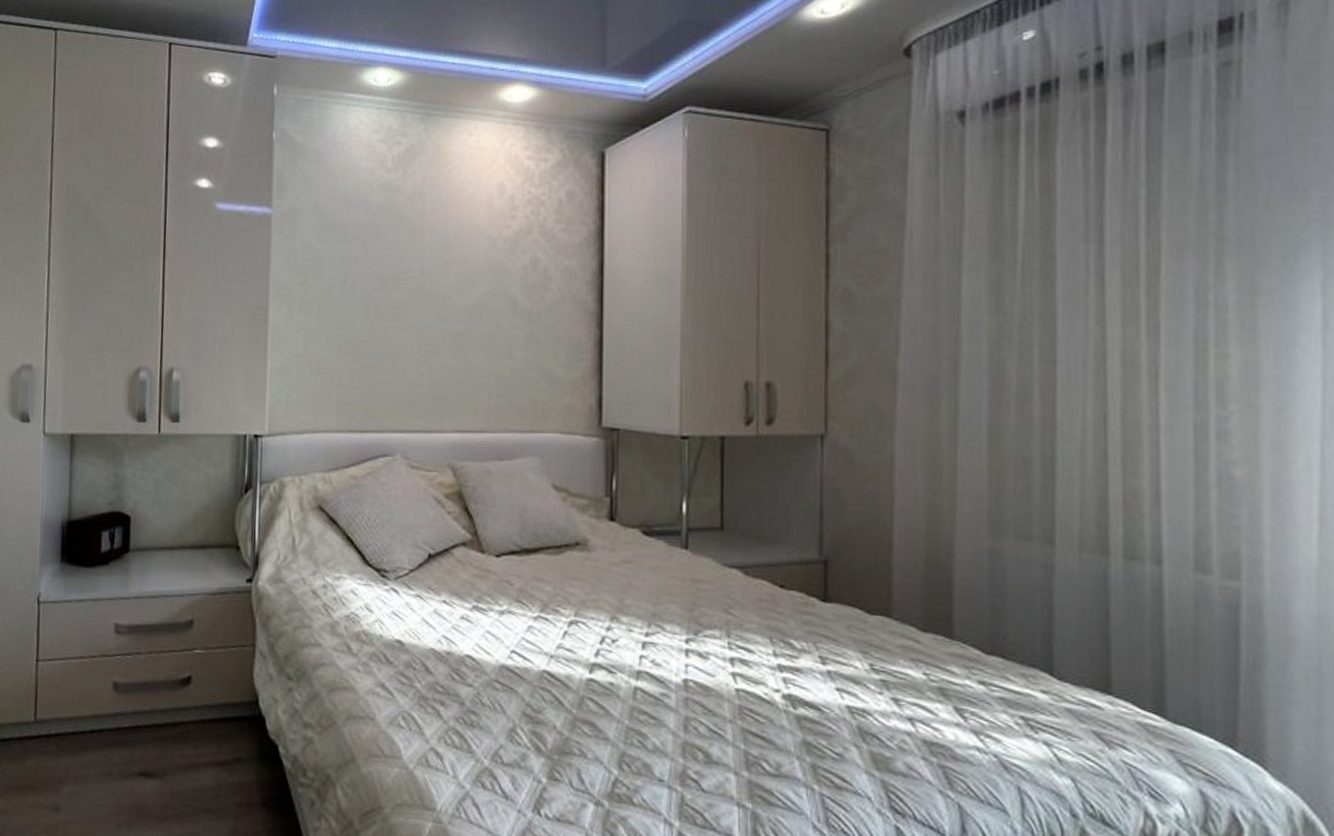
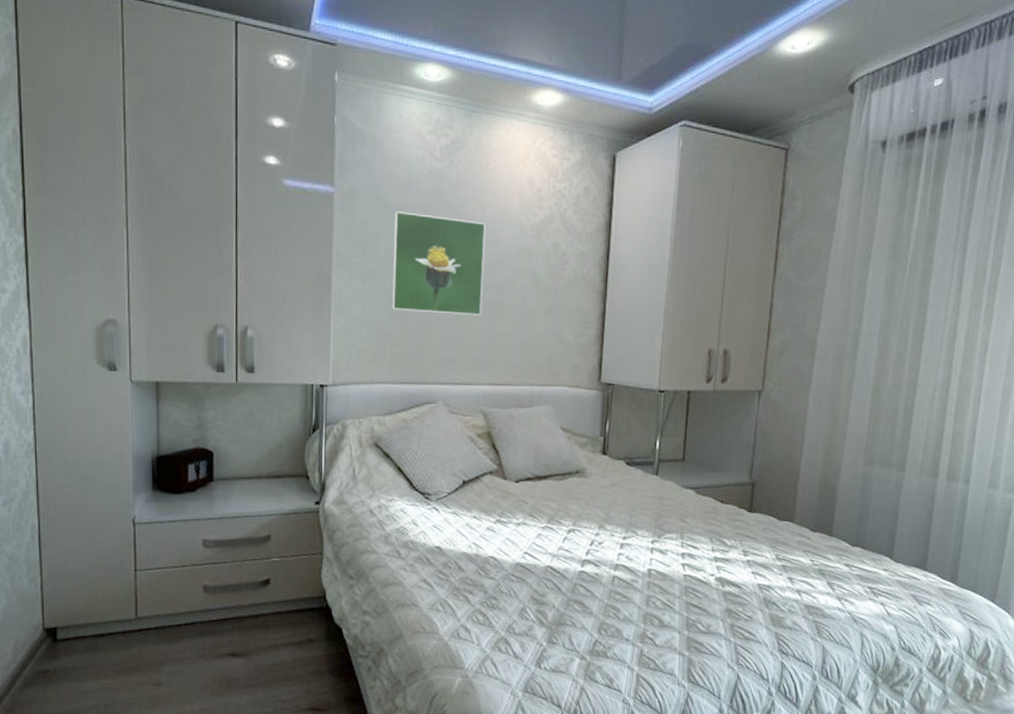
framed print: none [338,231,448,348] -> present [392,211,486,316]

